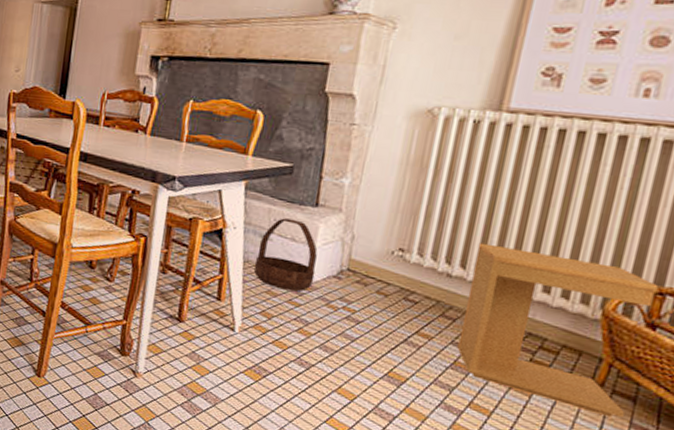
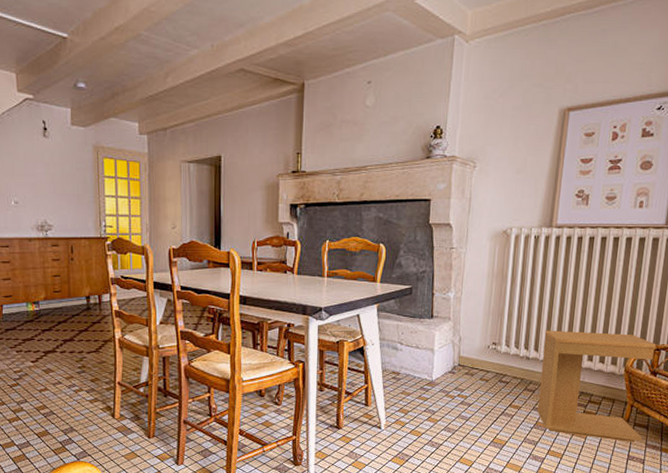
basket: present [253,218,318,292] -> none [390,331,436,389]

